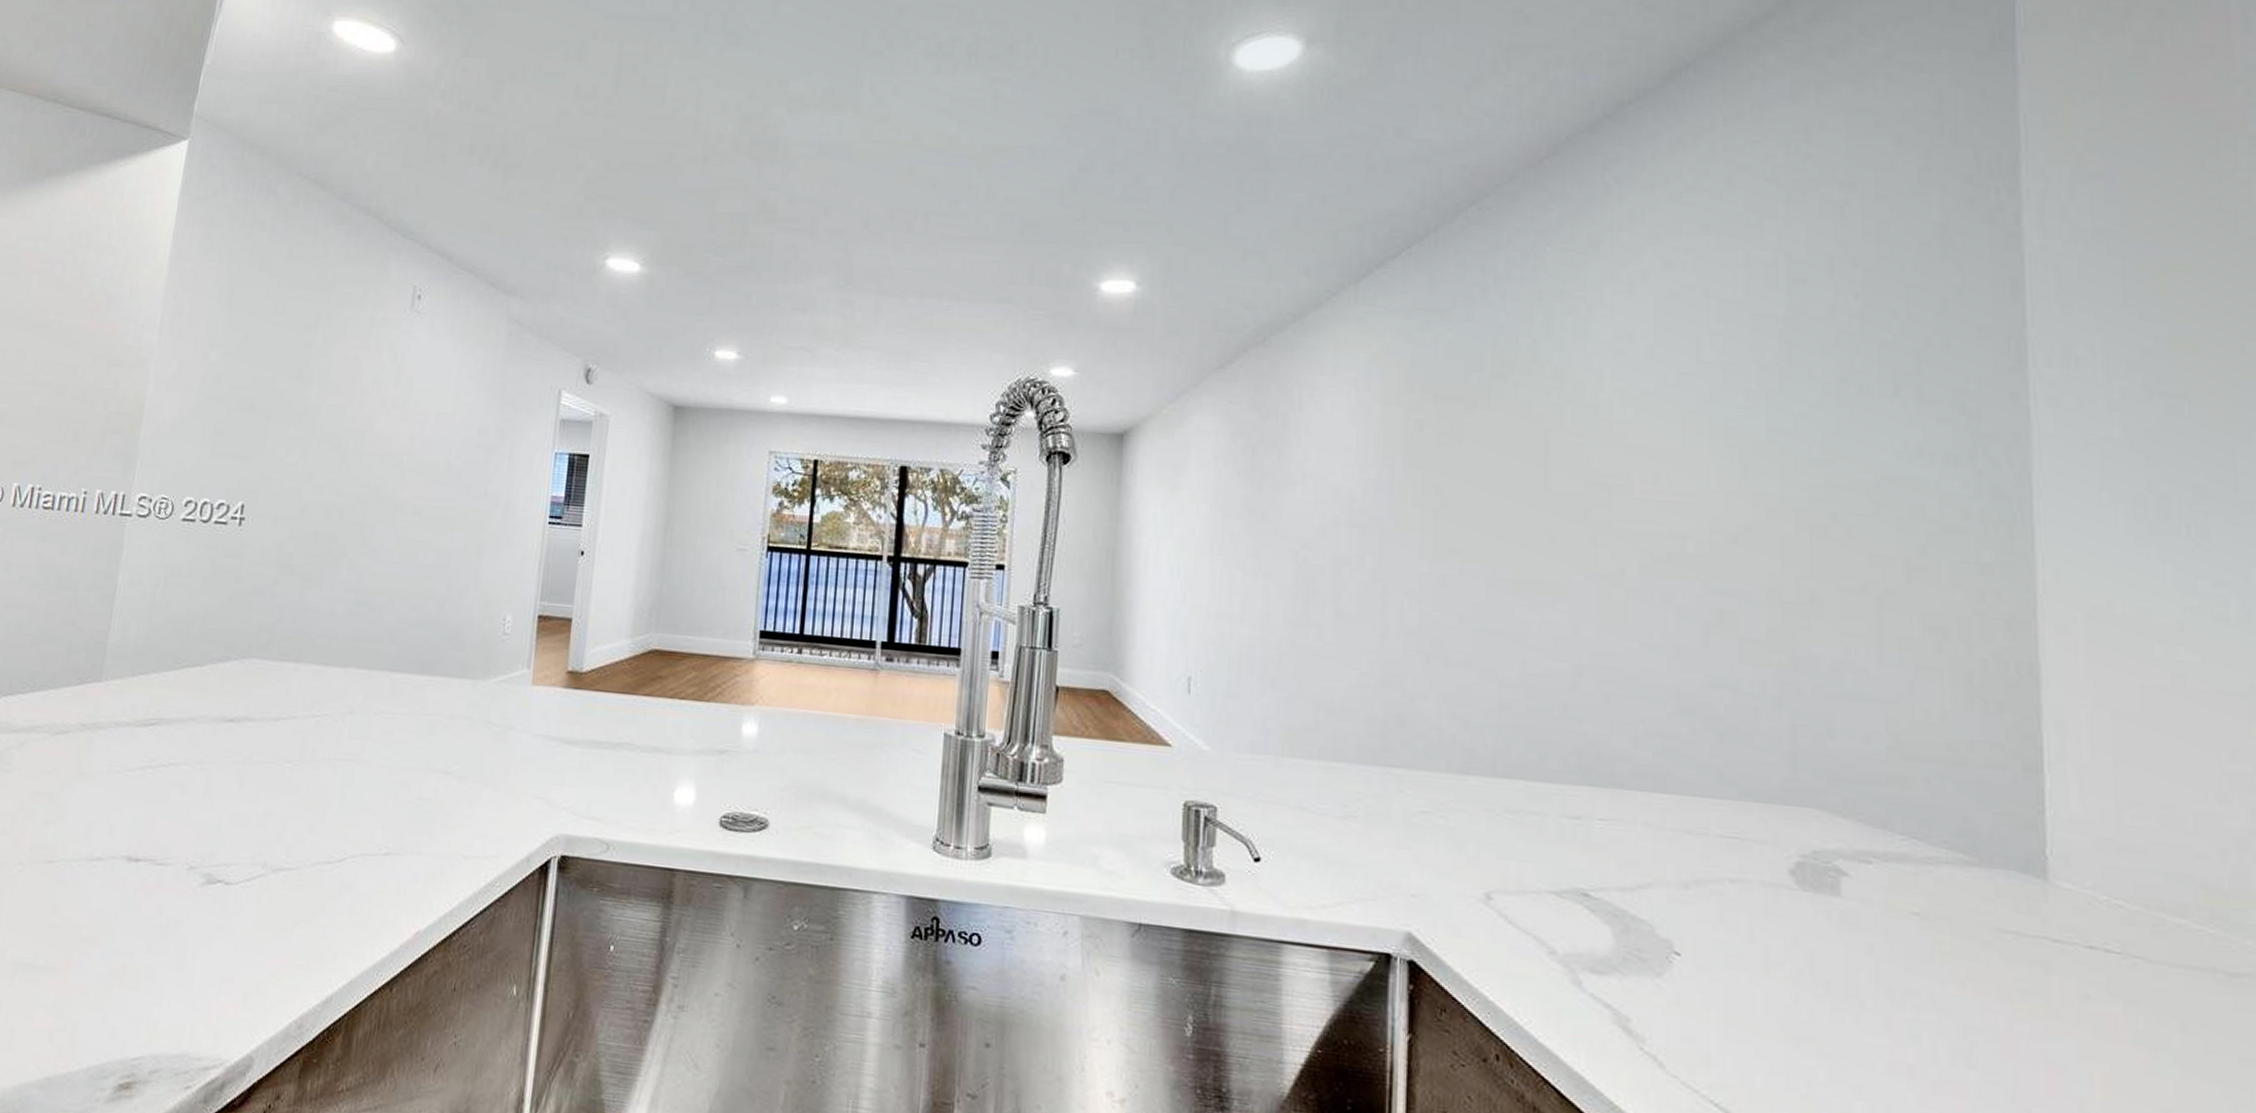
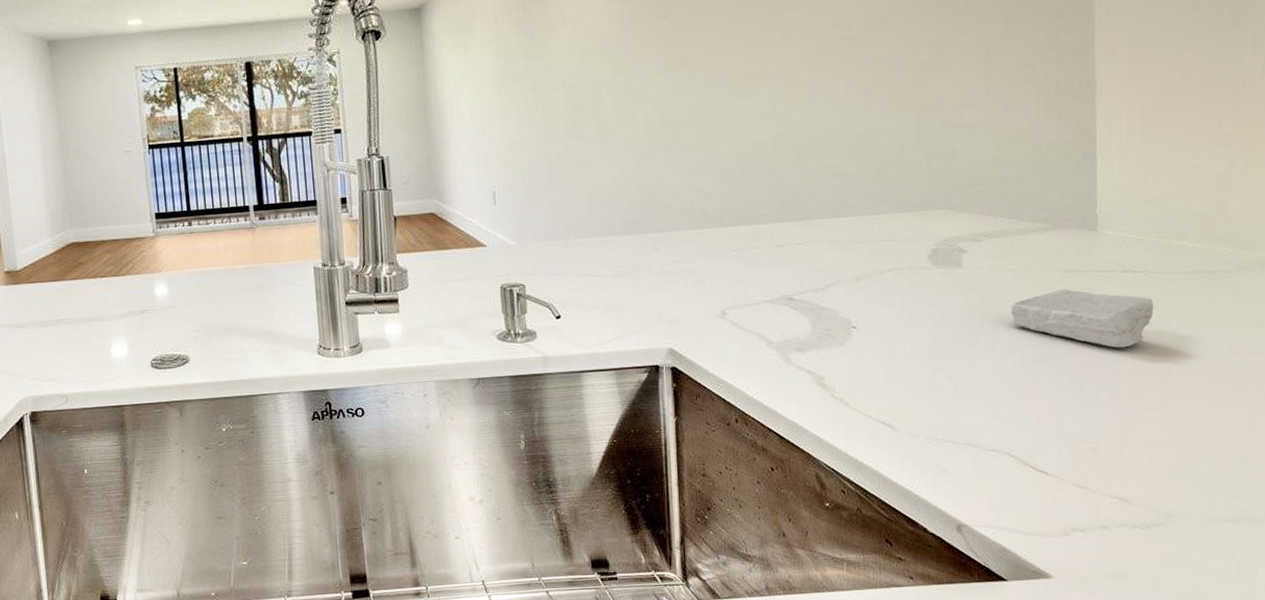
soap bar: none [1914,955,2141,1065] -> present [1011,288,1154,348]

